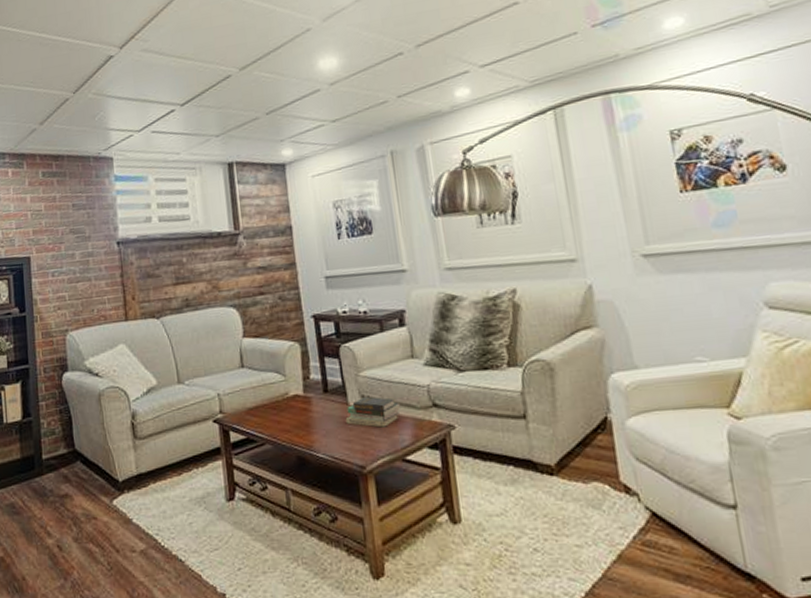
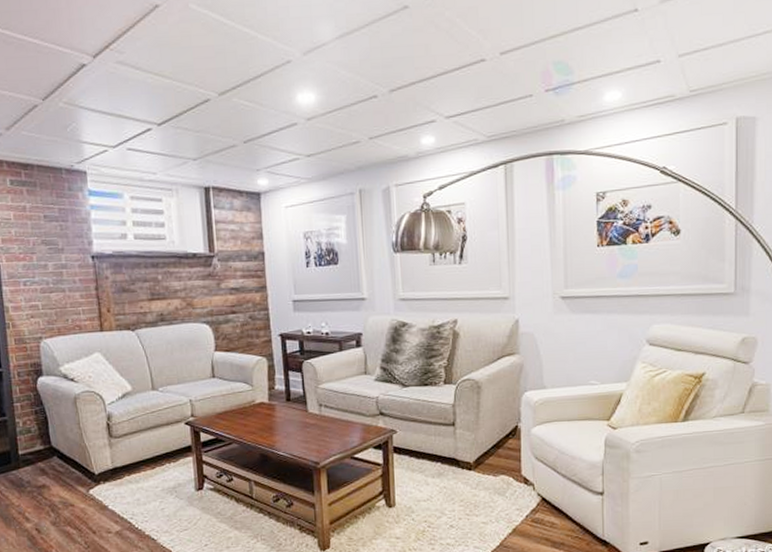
books: present [345,397,402,428] -> none [304,406,353,431]

